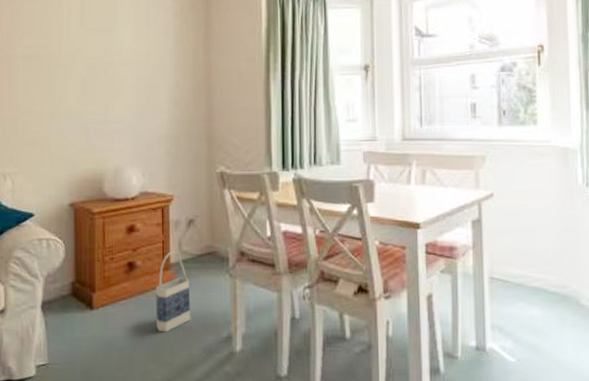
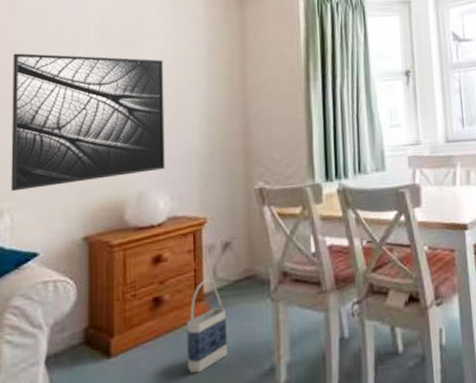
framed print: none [10,35,137,159] -> present [10,53,165,192]

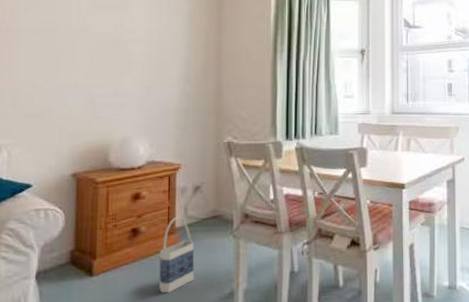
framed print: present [10,53,165,192] -> none [8,9,148,131]

